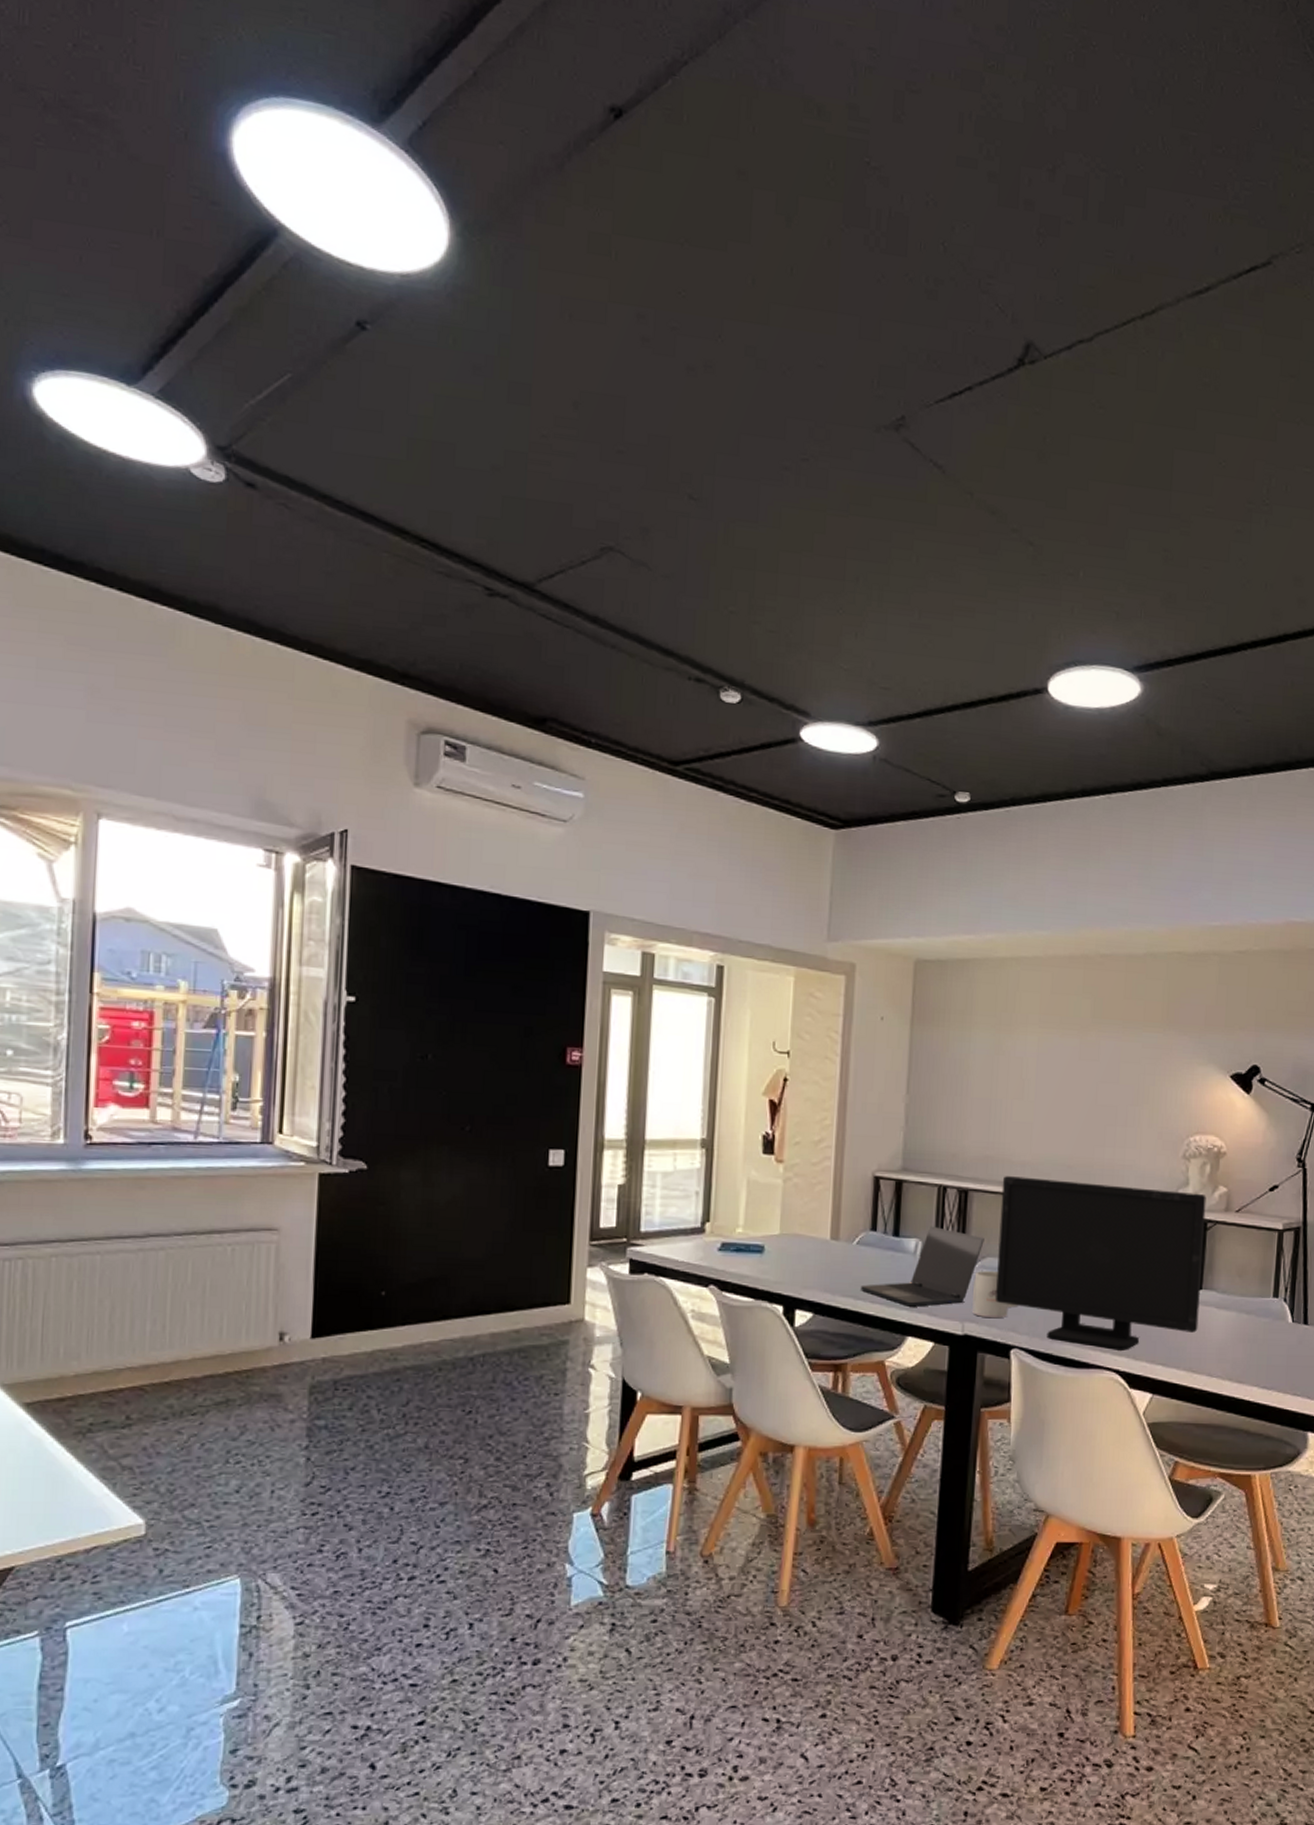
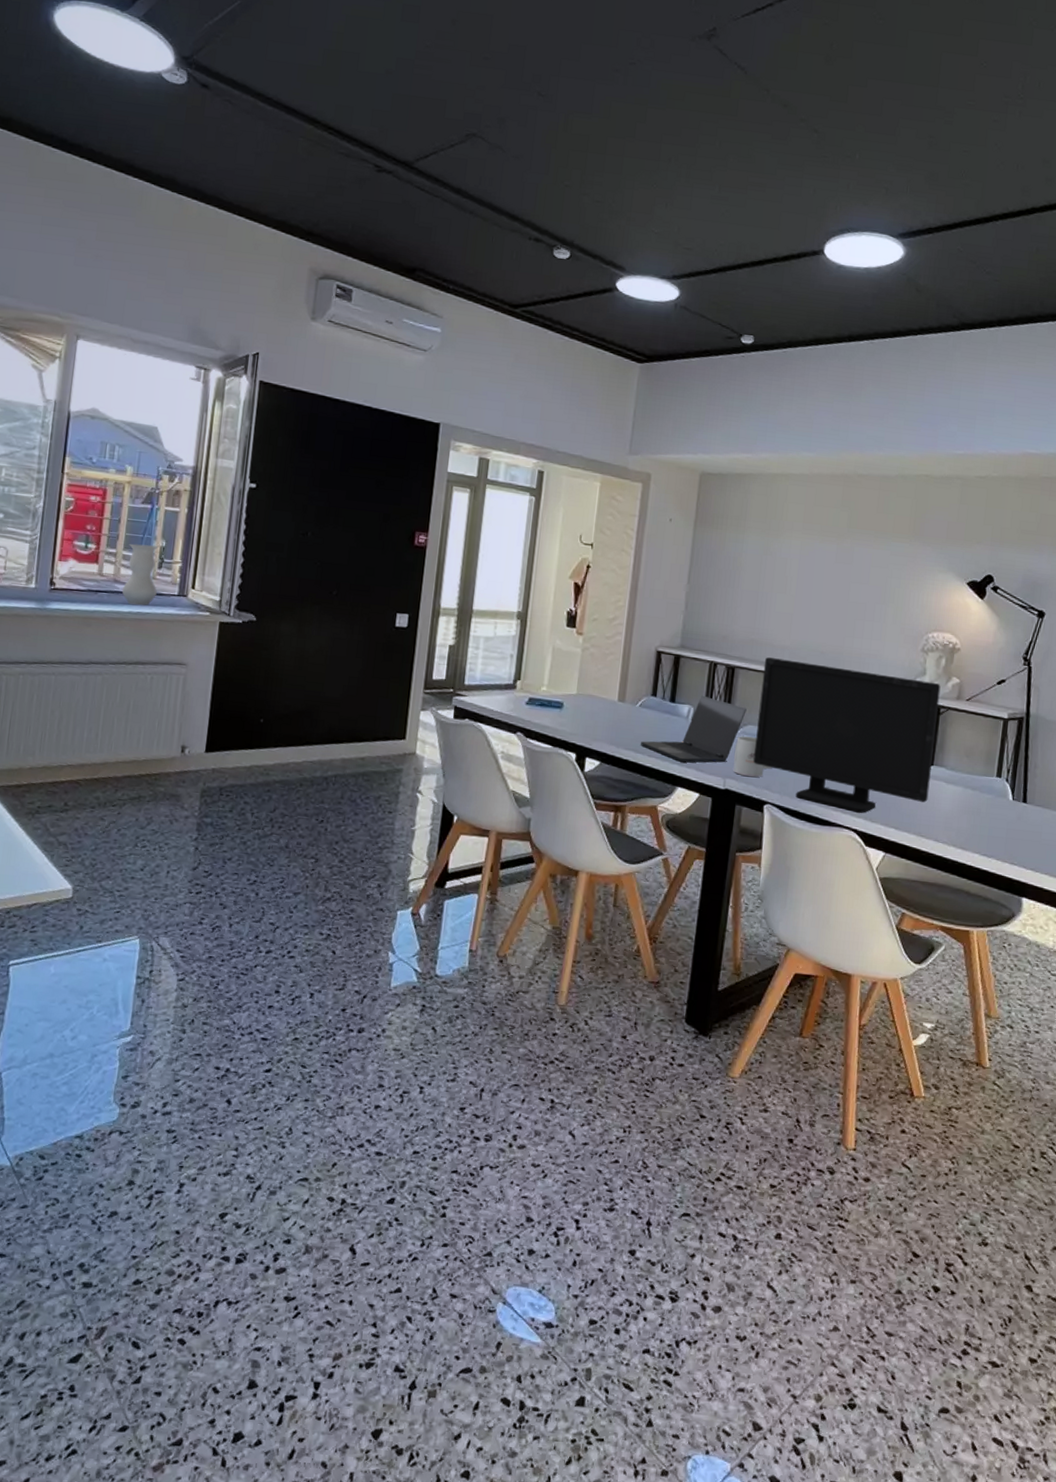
vase: none [184,1080,232,1159] -> present [121,543,159,606]

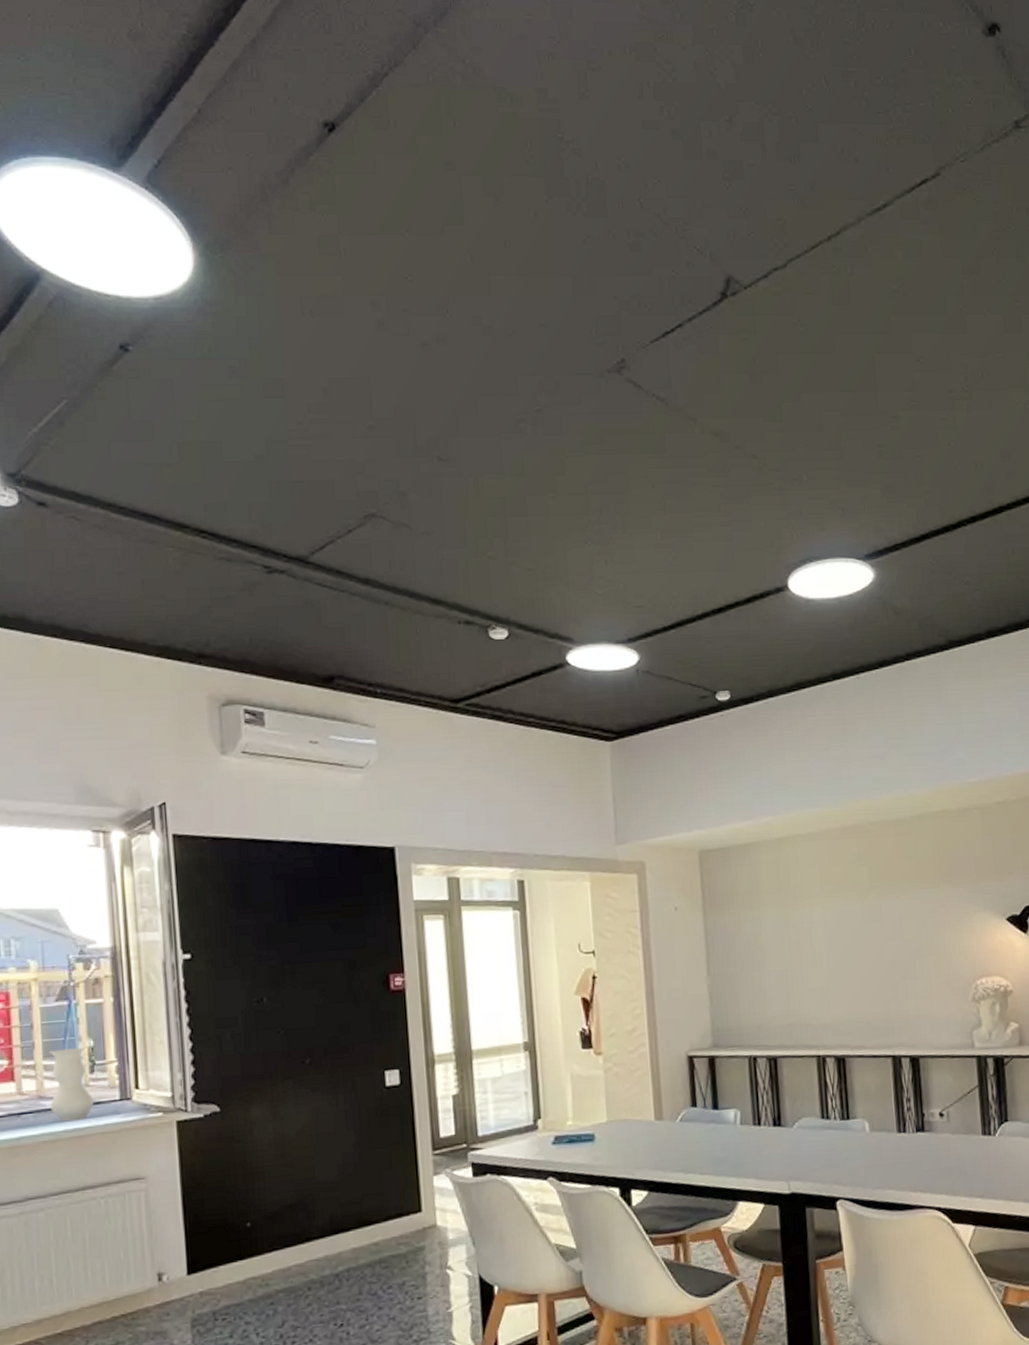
laptop: present [641,695,747,763] -> none [689,1095,798,1174]
mug: present [733,736,772,778] -> none [793,1130,838,1175]
computer monitor: present [753,657,941,813] -> none [807,1032,1009,1189]

